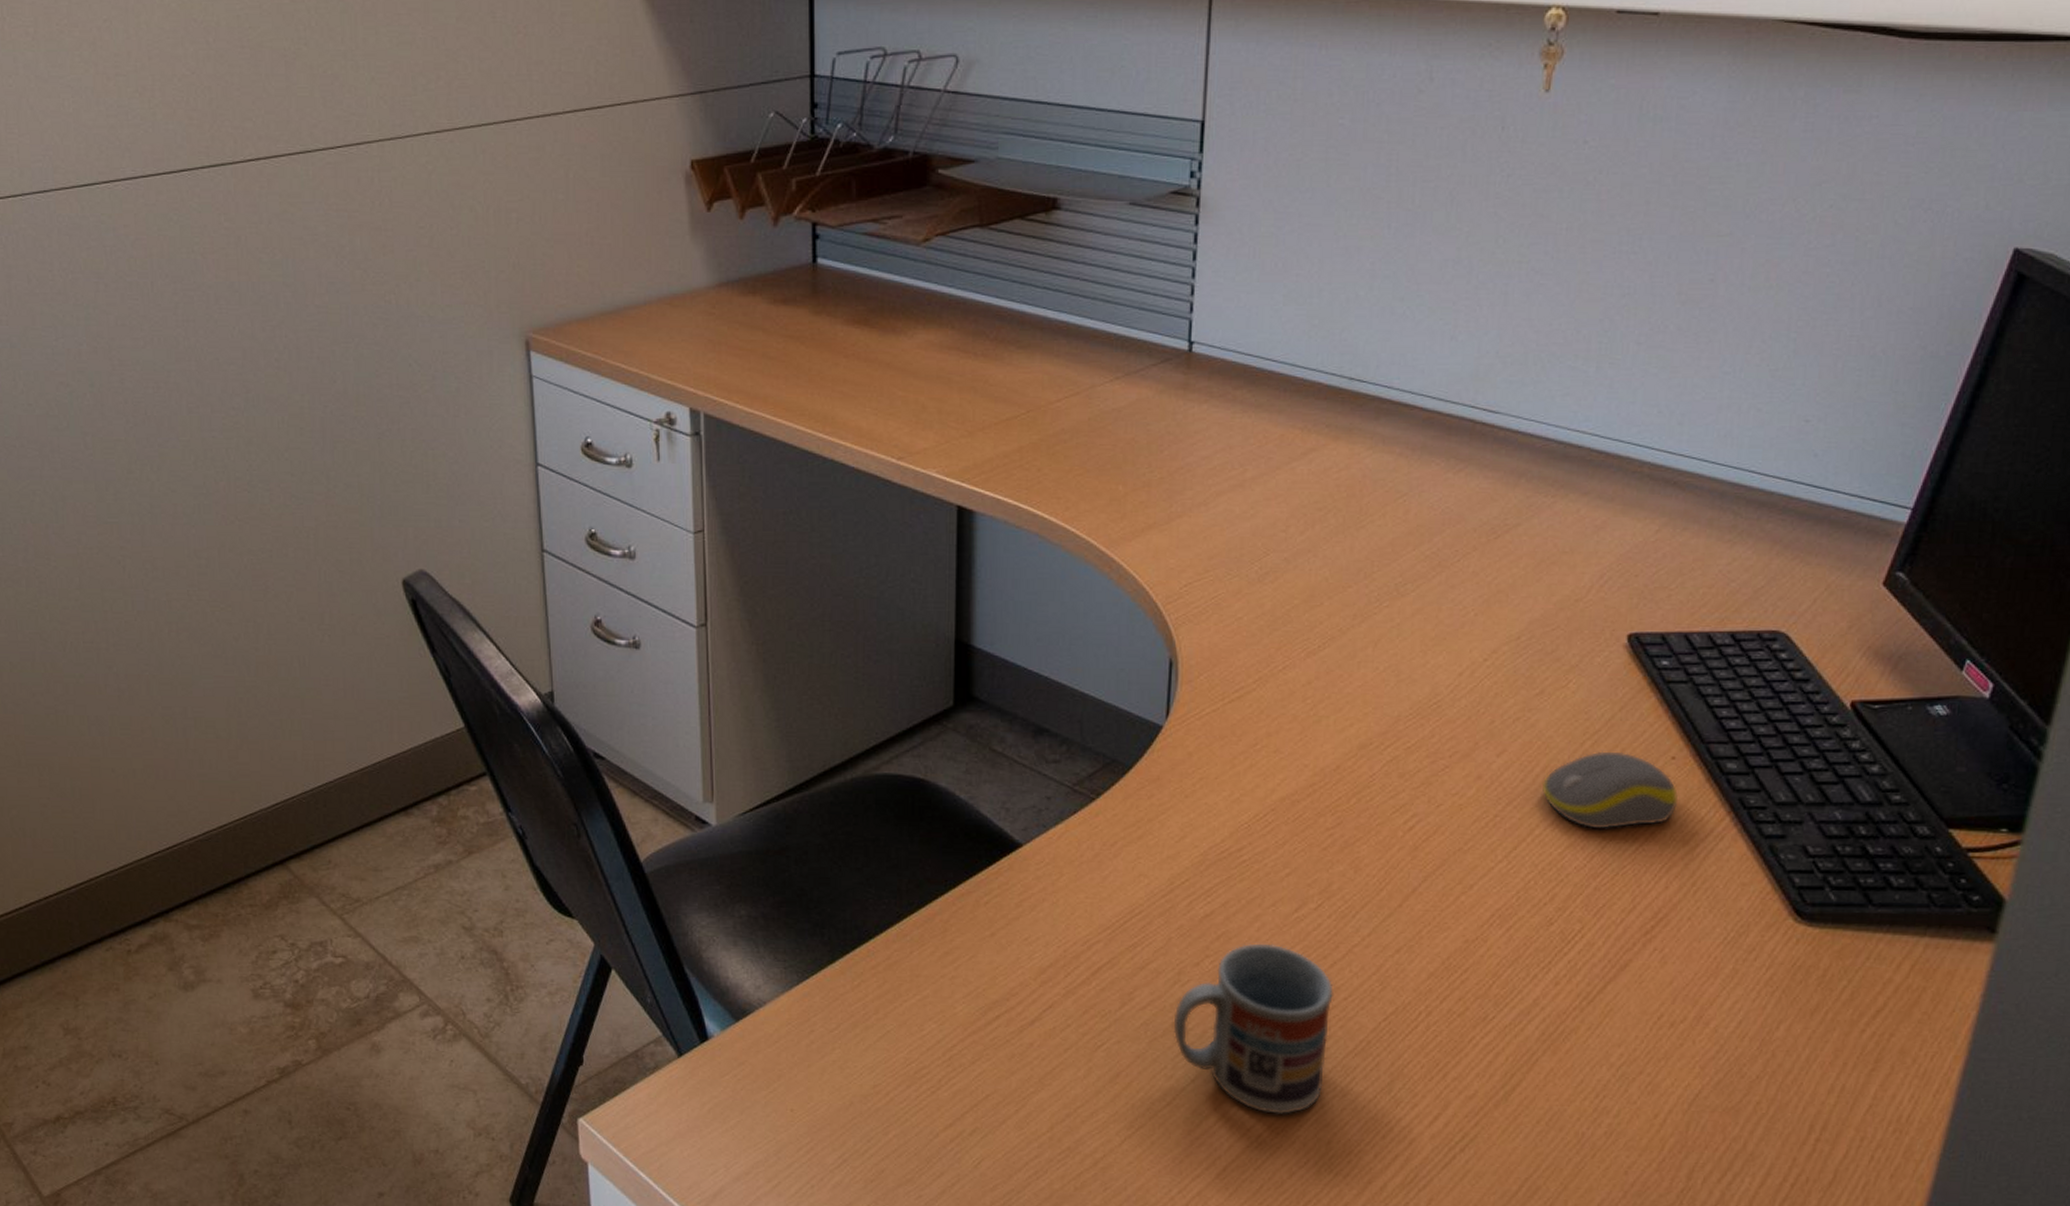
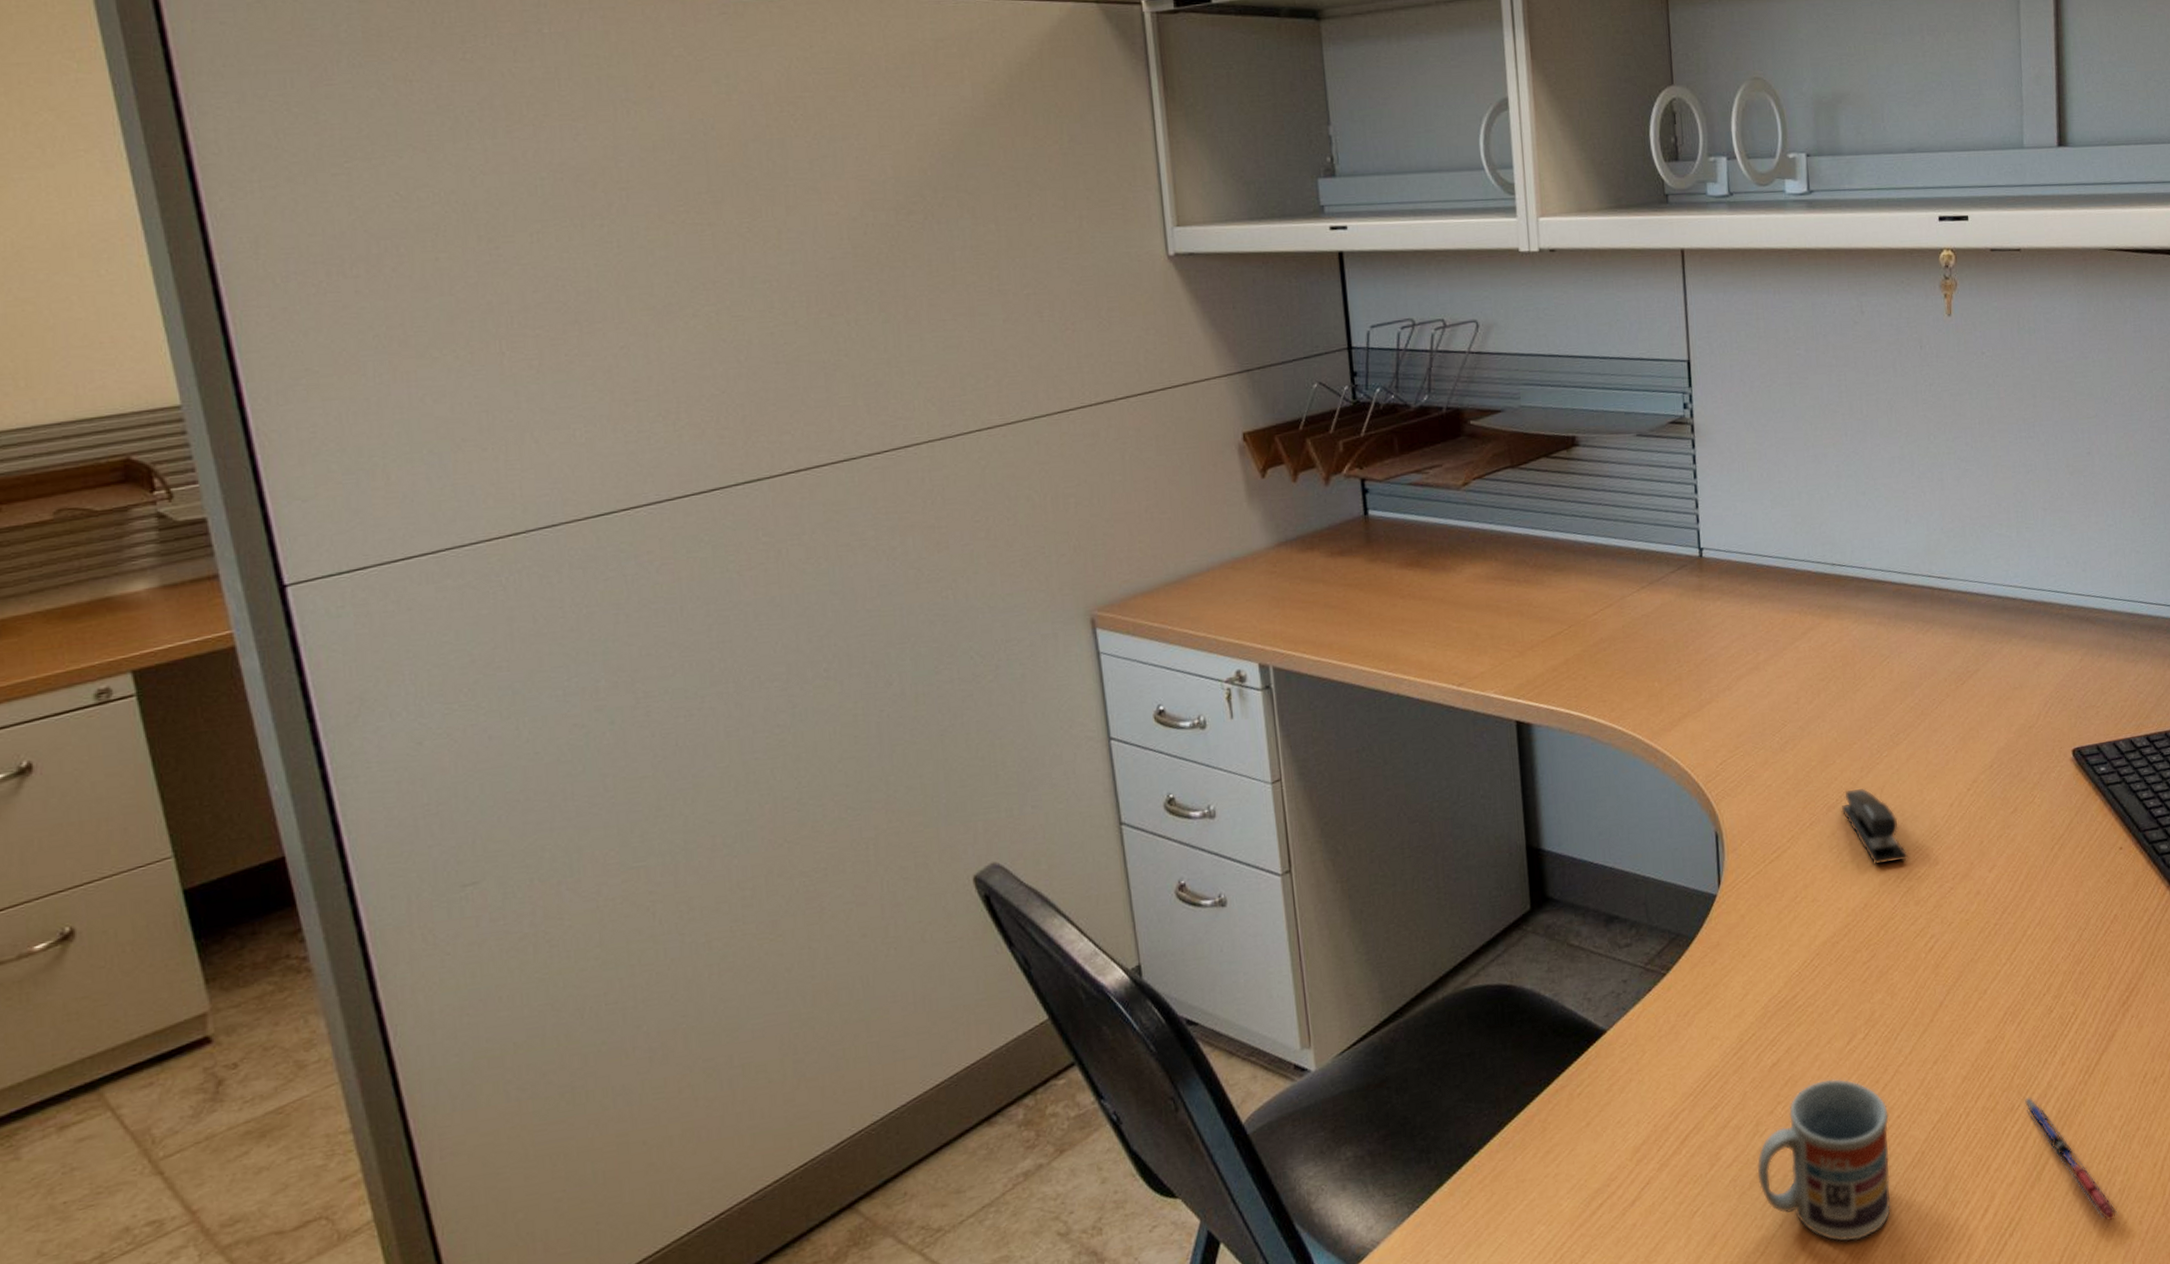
stapler: none [1323,638,1399,727] -> present [1841,788,1909,864]
pen: none [1500,1010,1599,1163] -> present [2024,1097,2118,1221]
computer mouse: present [1541,751,1678,829] -> none [2026,850,2130,922]

